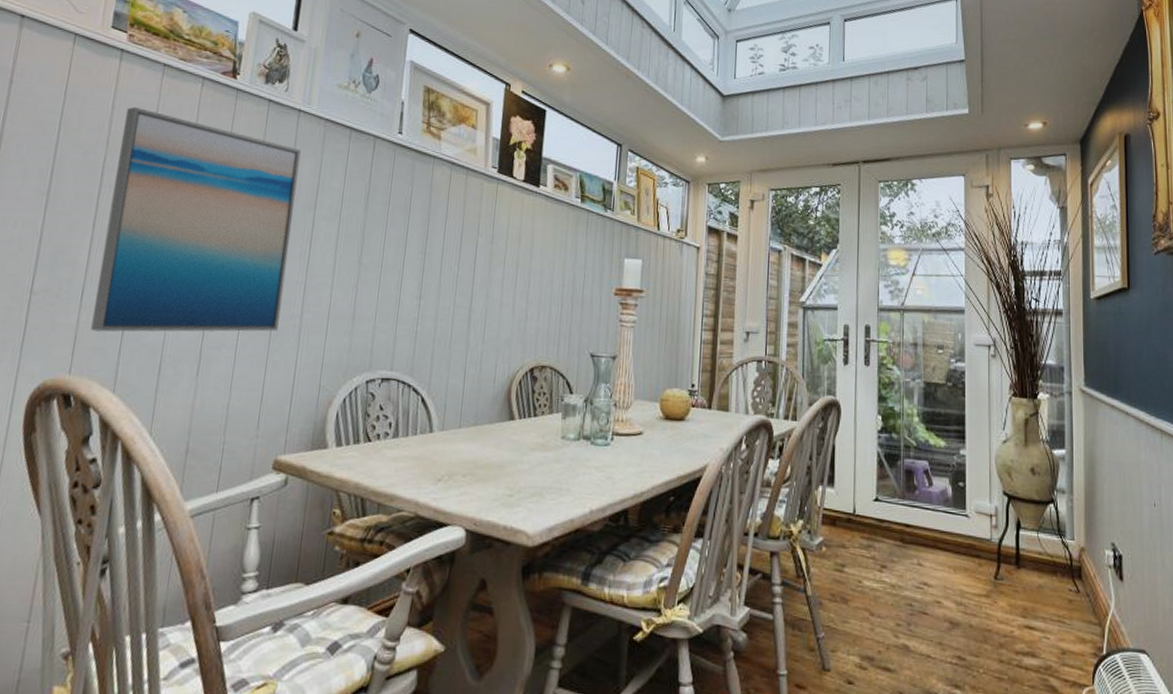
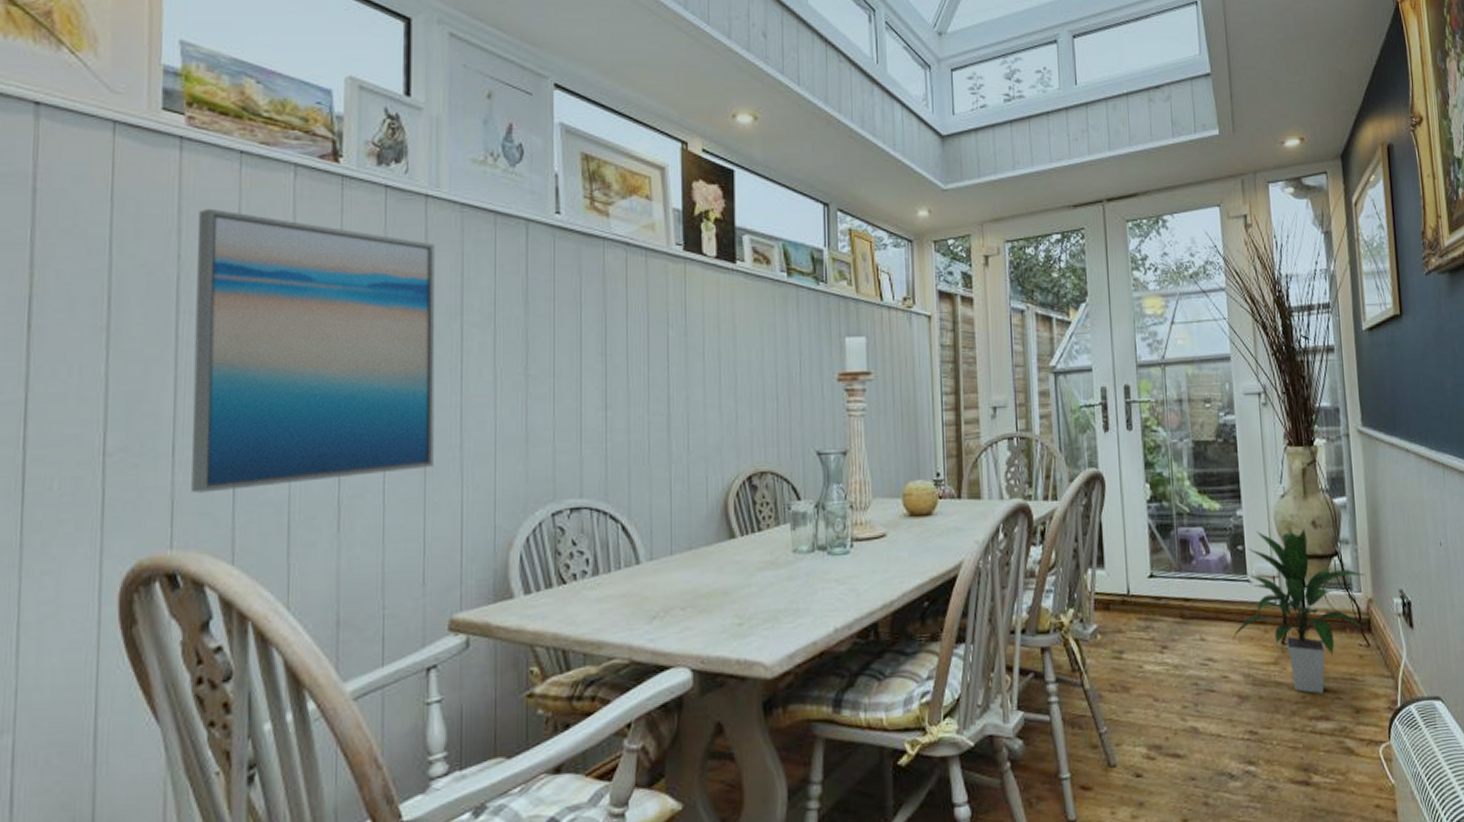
indoor plant: none [947,471,1080,631] -> present [1232,528,1366,694]

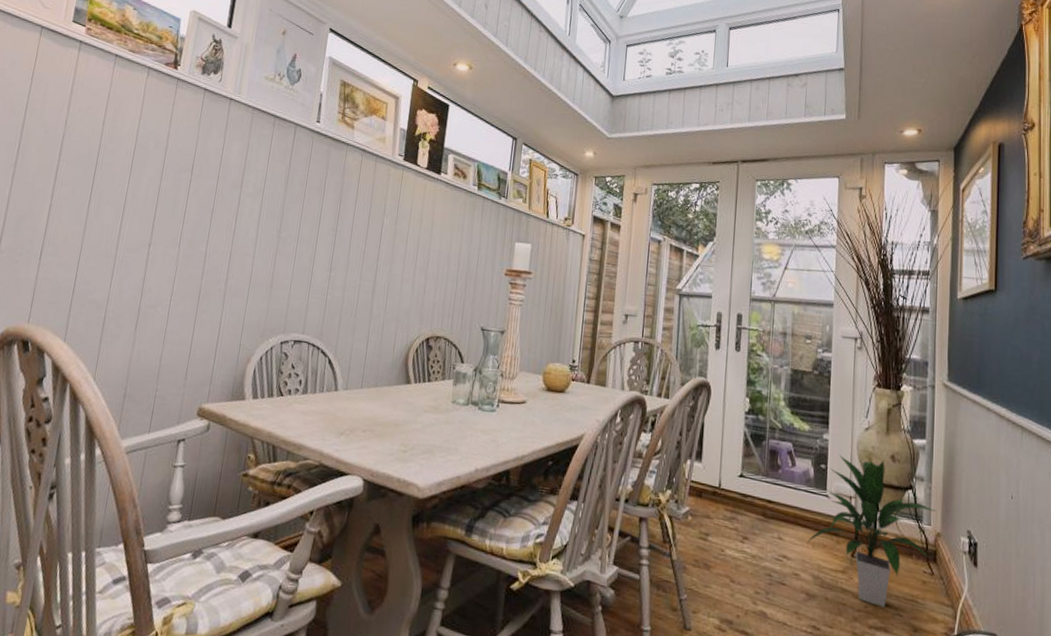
wall art: present [191,208,435,493] -> none [47,91,231,295]

